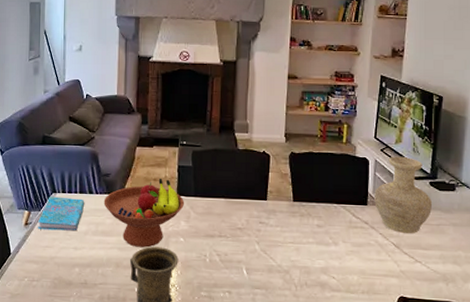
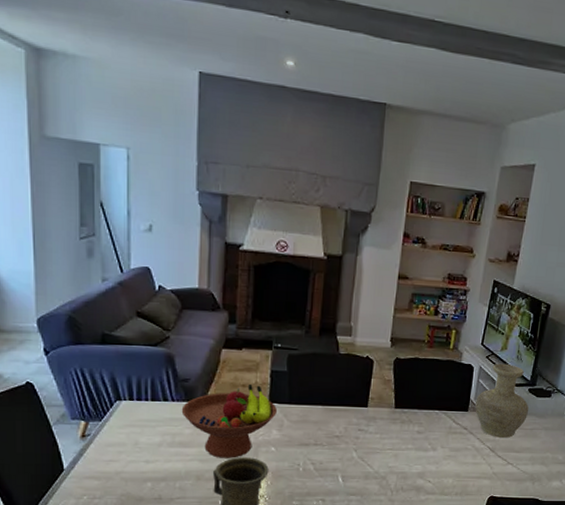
cover: present [38,196,85,231] -> none [99,404,158,443]

